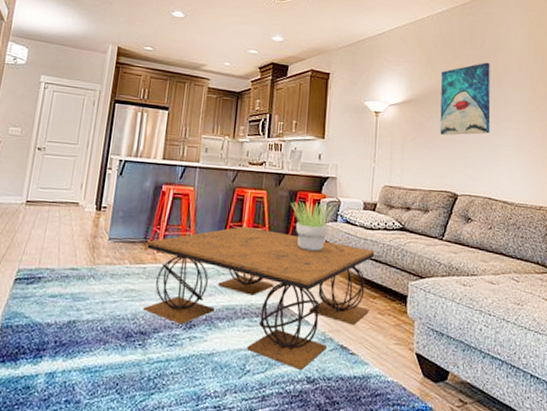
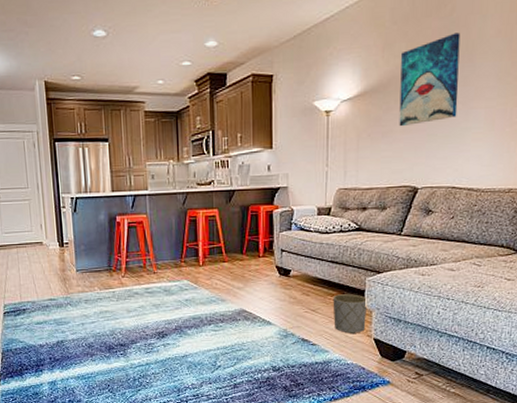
coffee table: present [143,226,375,371] -> none [112,244,331,363]
potted plant: present [291,202,337,251] -> none [244,214,290,260]
planter: none [374,297,410,346] -> present [333,294,368,335]

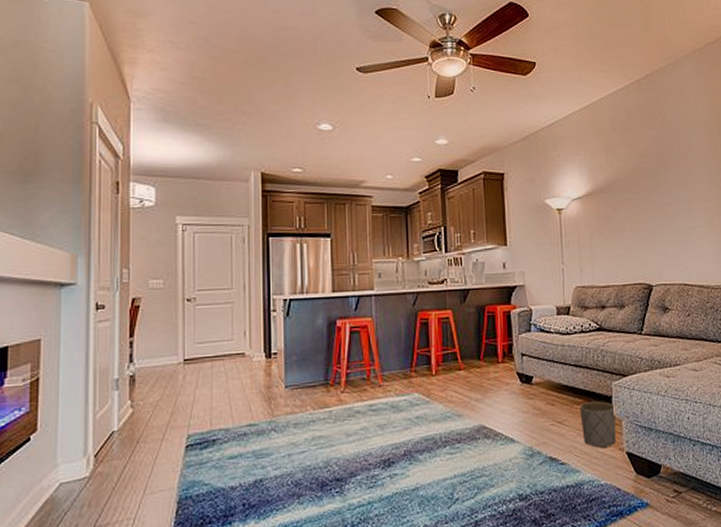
wall art: present [399,32,461,127] -> none [623,141,680,225]

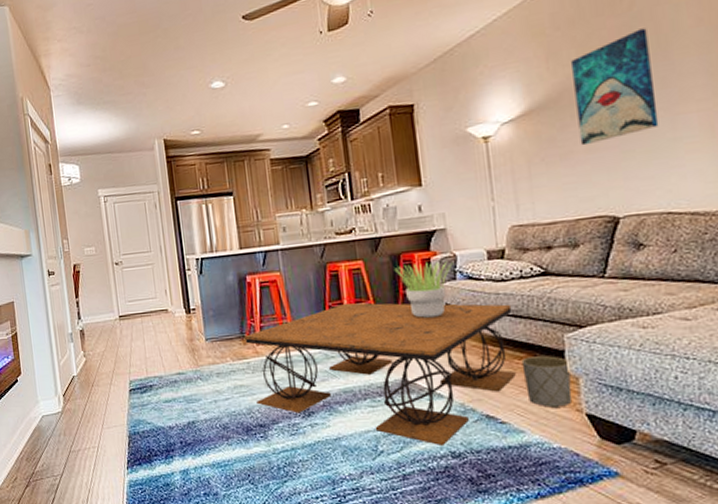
coffee table: none [329,350,575,490] -> present [245,302,516,447]
potted plant: none [480,314,529,367] -> present [395,262,453,318]
wall art: none [623,141,680,225] -> present [571,28,659,146]

